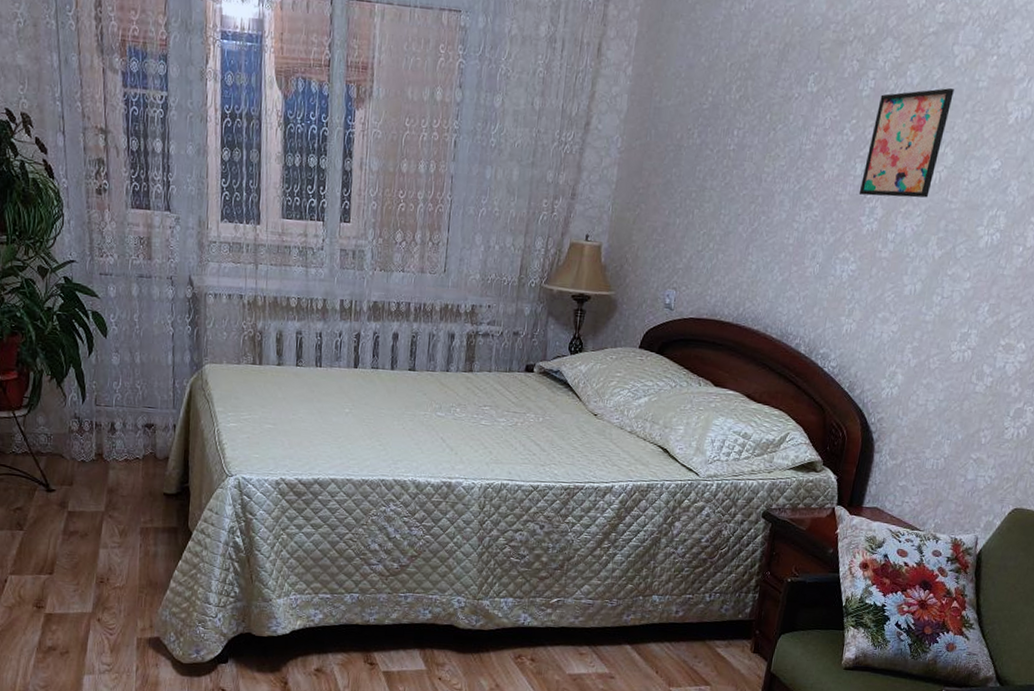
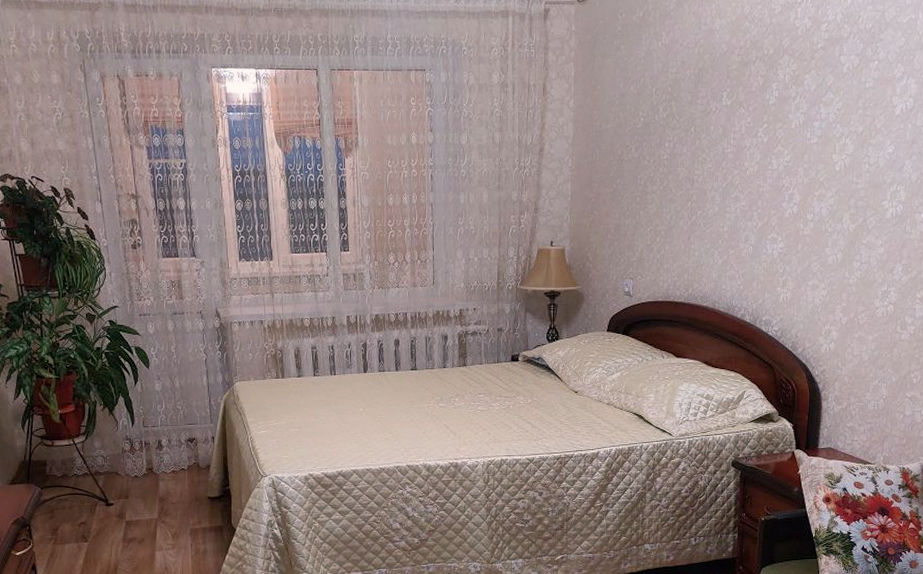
wall art: present [858,87,954,198] -> none [777,90,846,185]

